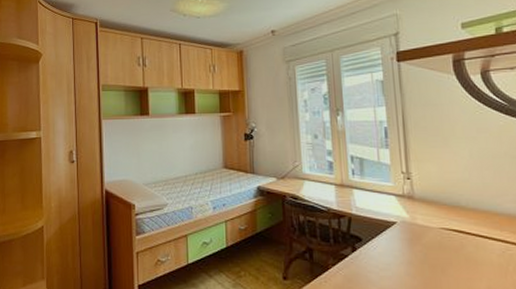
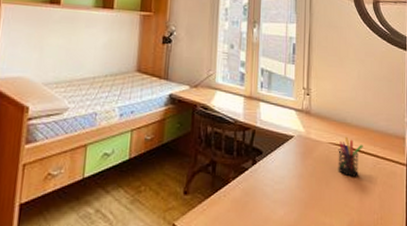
pen holder: none [453,221,486,264] -> present [338,136,363,177]

